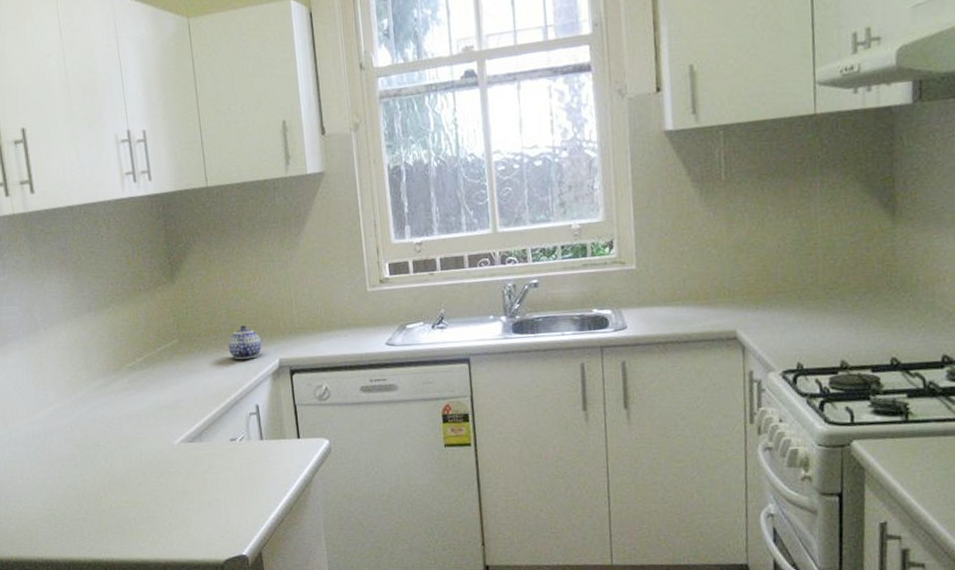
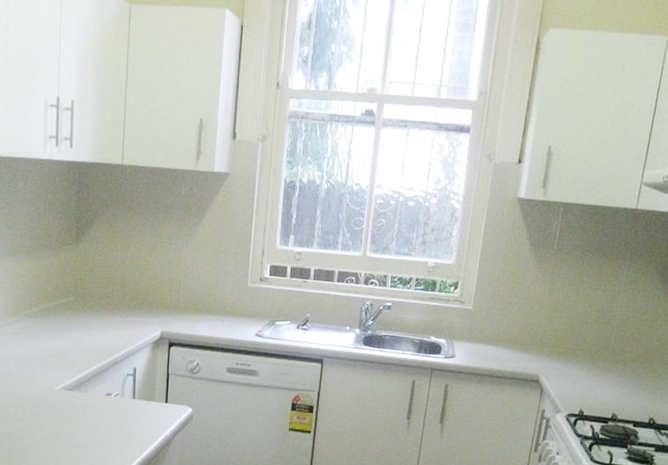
teapot: present [228,325,262,360] -> none [117,295,148,326]

